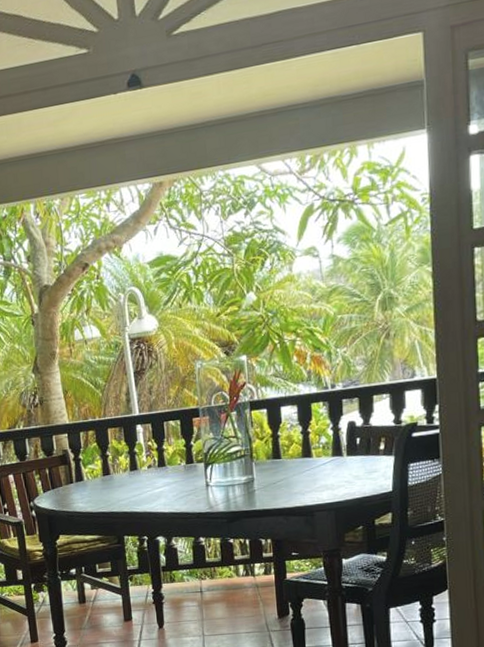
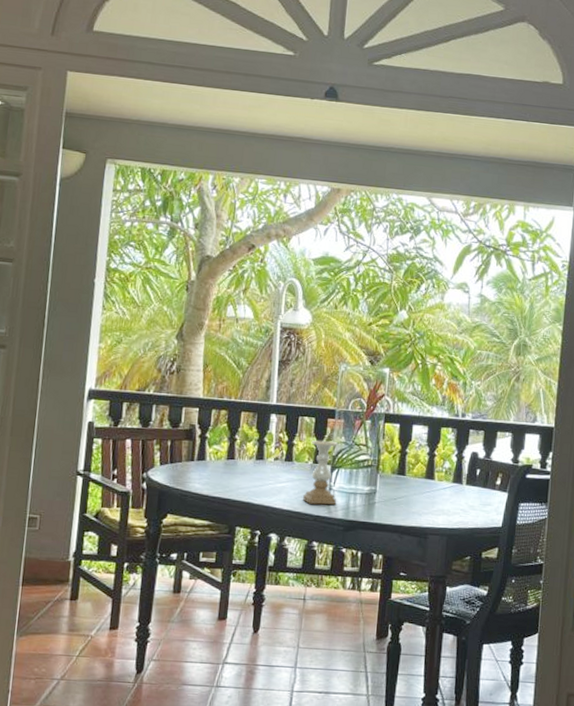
candle holder: none [180,439,217,503] -> present [302,440,338,505]

